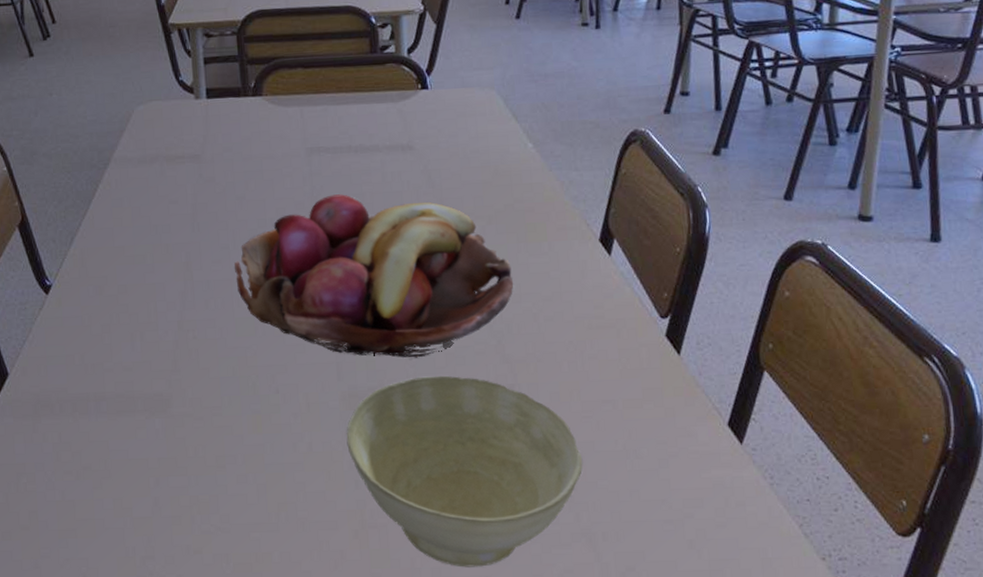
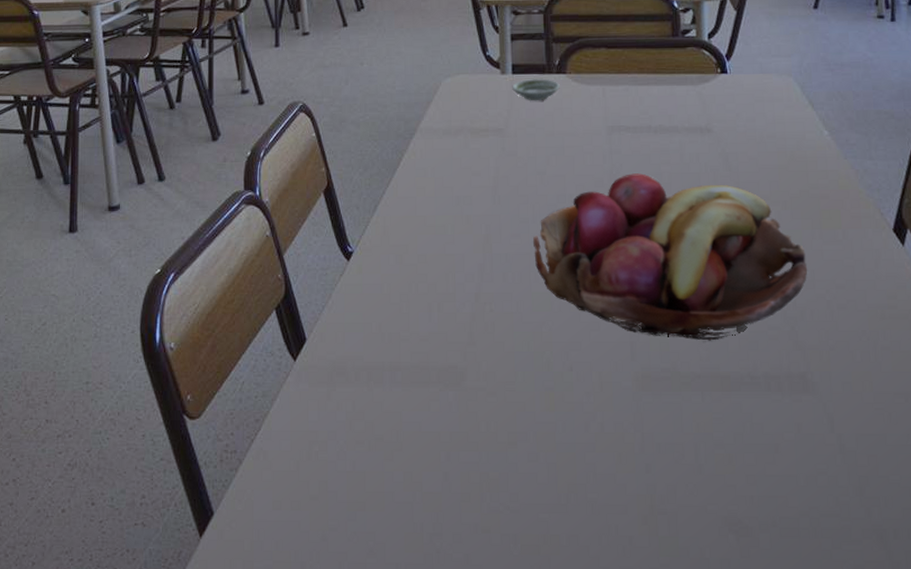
saucer: none [207,102,256,126] -> present [512,79,560,101]
bowl: present [346,375,583,568] -> none [638,360,875,560]

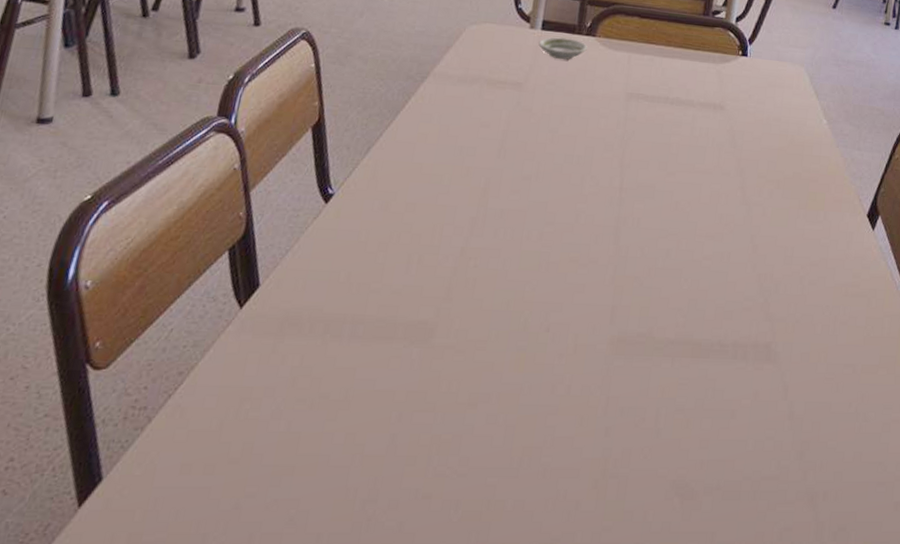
fruit basket: present [533,173,808,341] -> none [530,141,789,309]

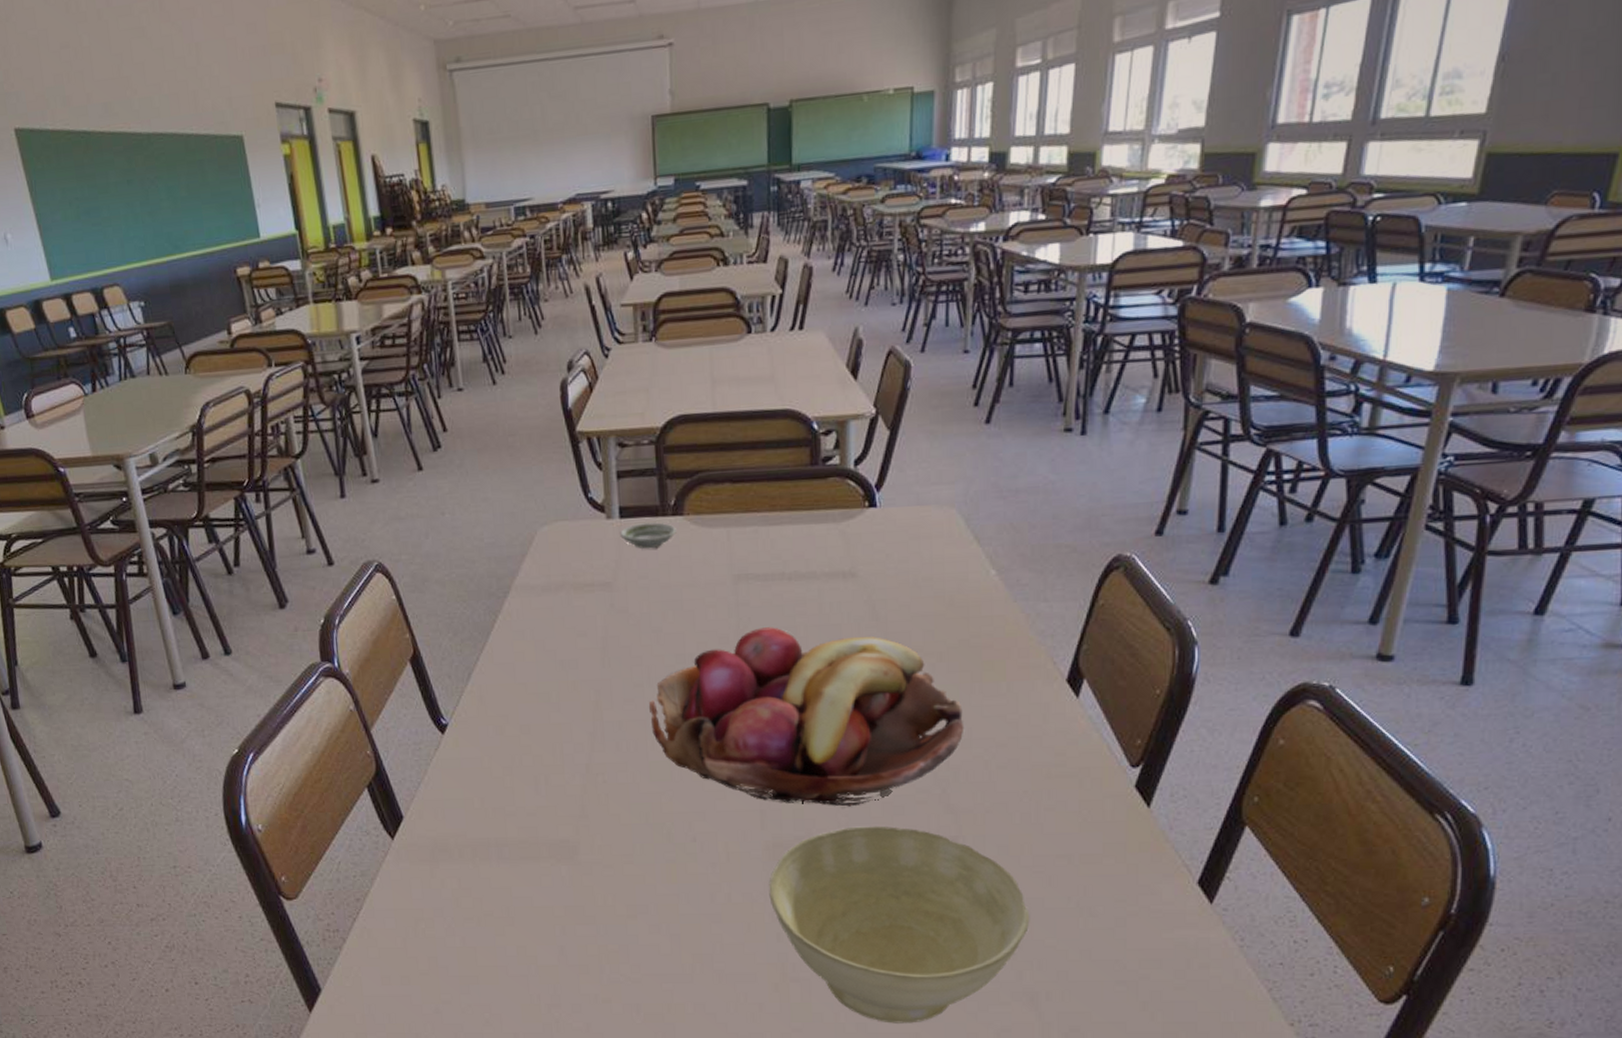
fruit basket: none [530,141,789,309] -> present [649,627,964,807]
bowl: none [605,327,819,523] -> present [769,826,1030,1024]

